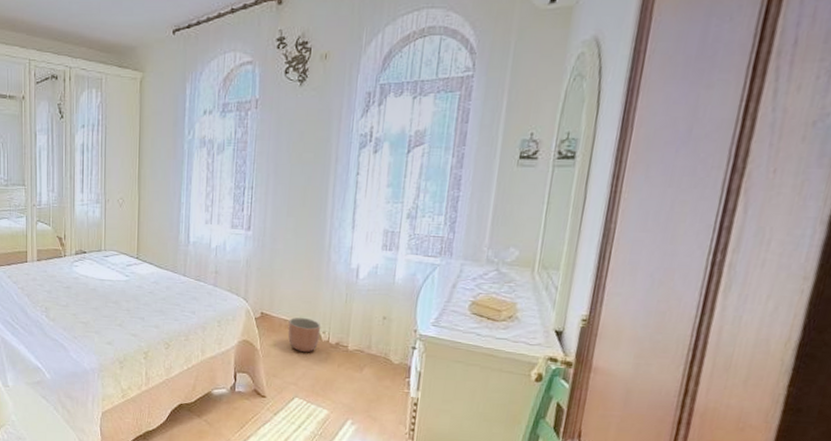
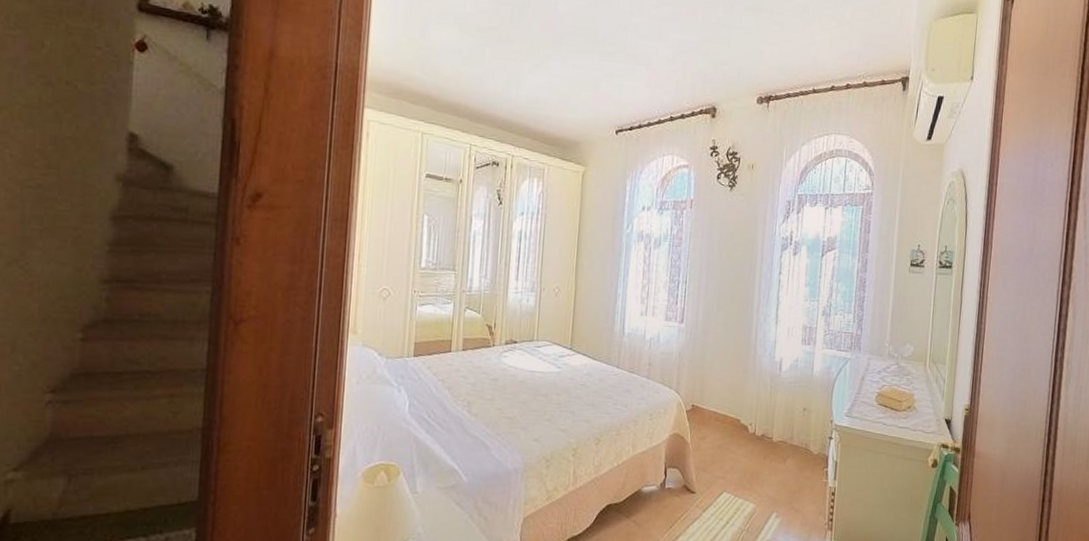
planter: present [288,317,321,353] -> none [717,409,748,445]

